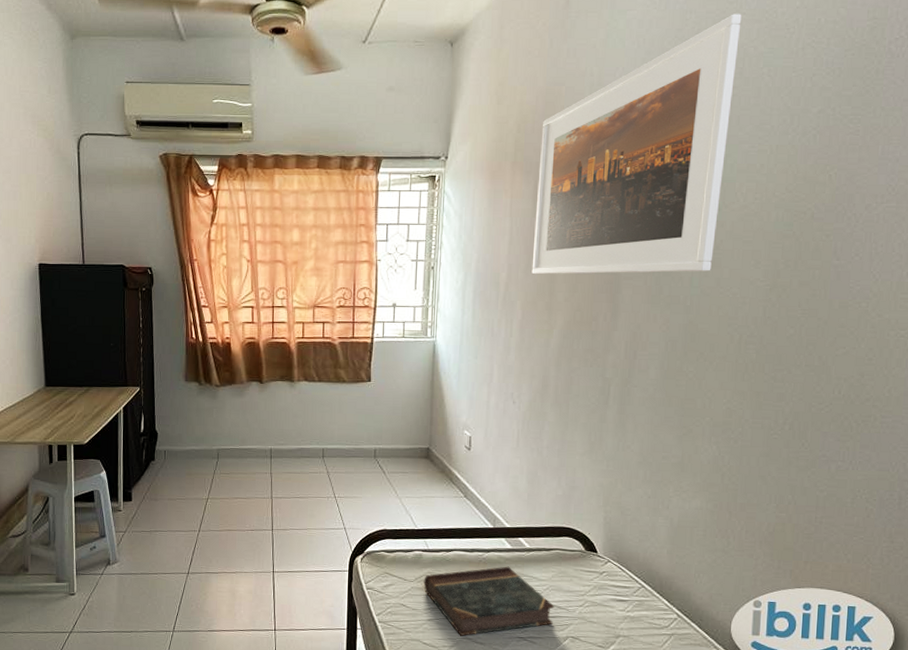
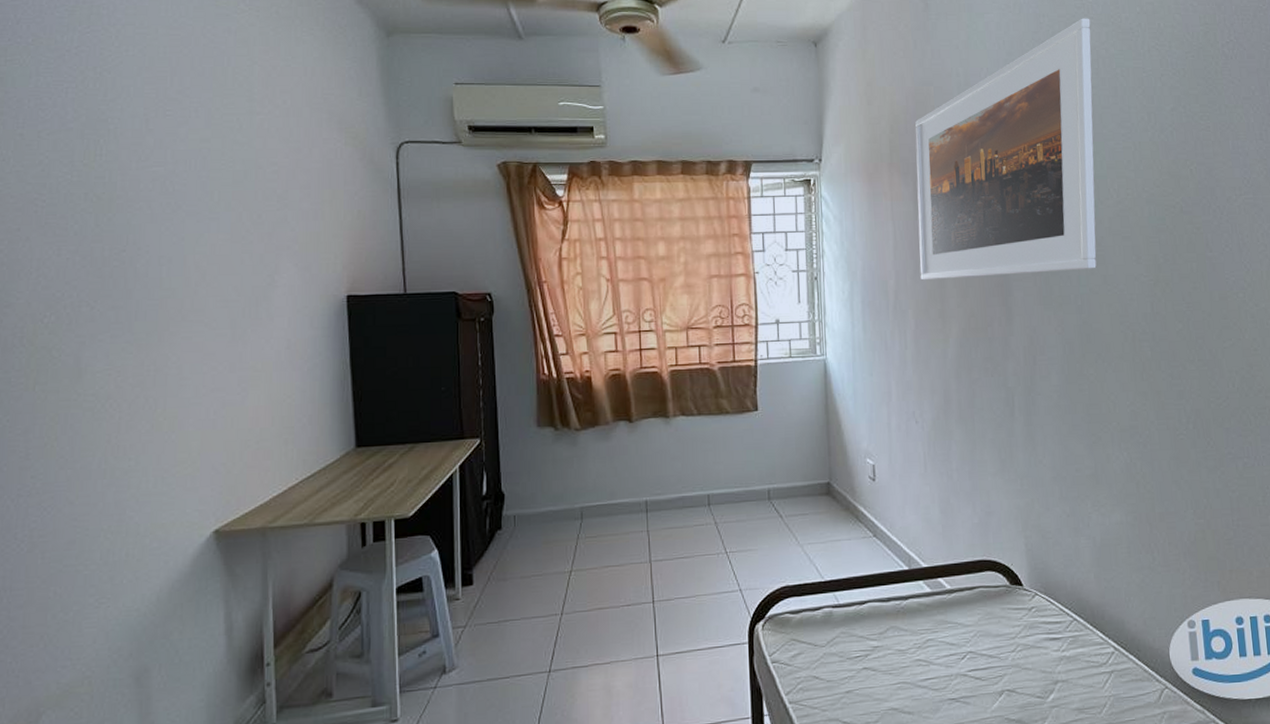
book: present [423,566,555,636] -> none [837,614,986,707]

